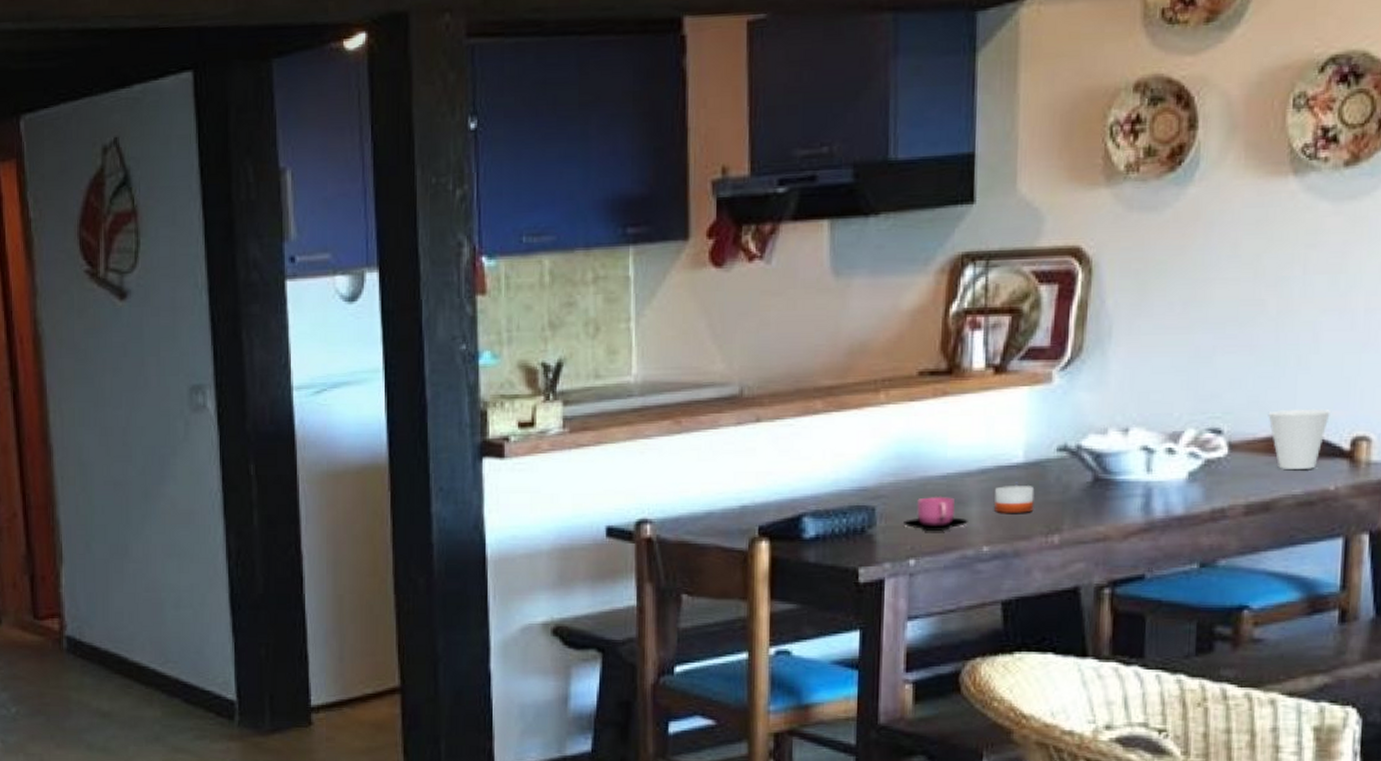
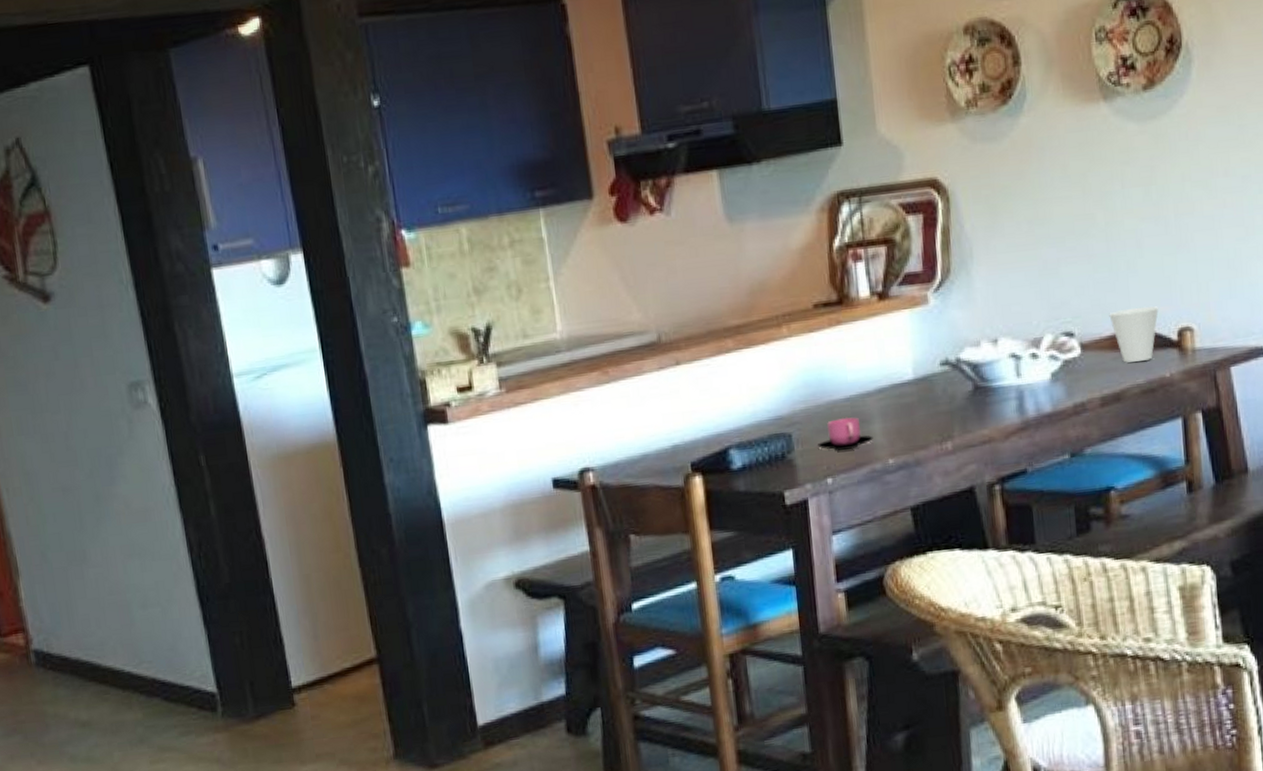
candle: present [994,483,1035,513] -> none [892,398,927,427]

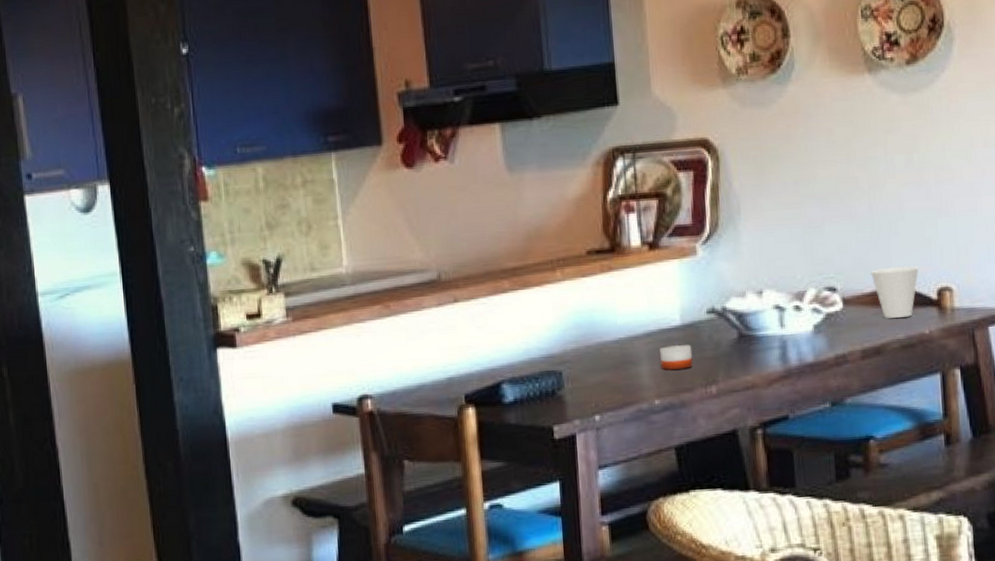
cup: present [818,417,873,451] -> none [587,358,640,389]
candle: none [892,398,927,427] -> present [660,343,693,370]

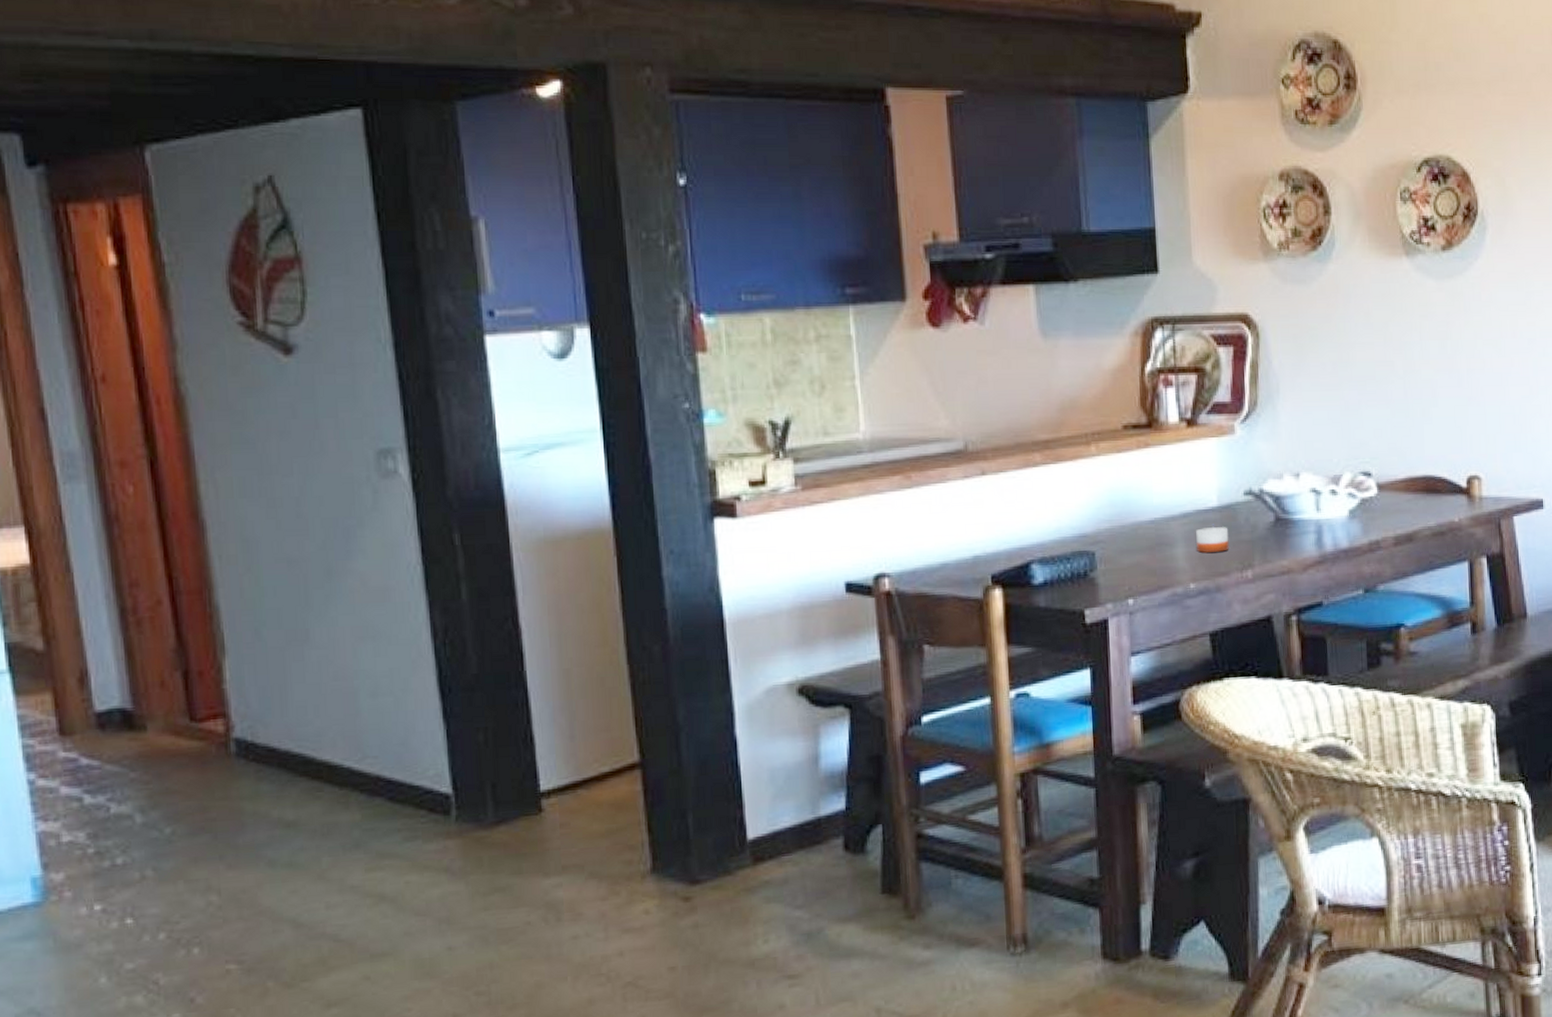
cup: present [871,266,919,318] -> none [1404,453,1450,505]

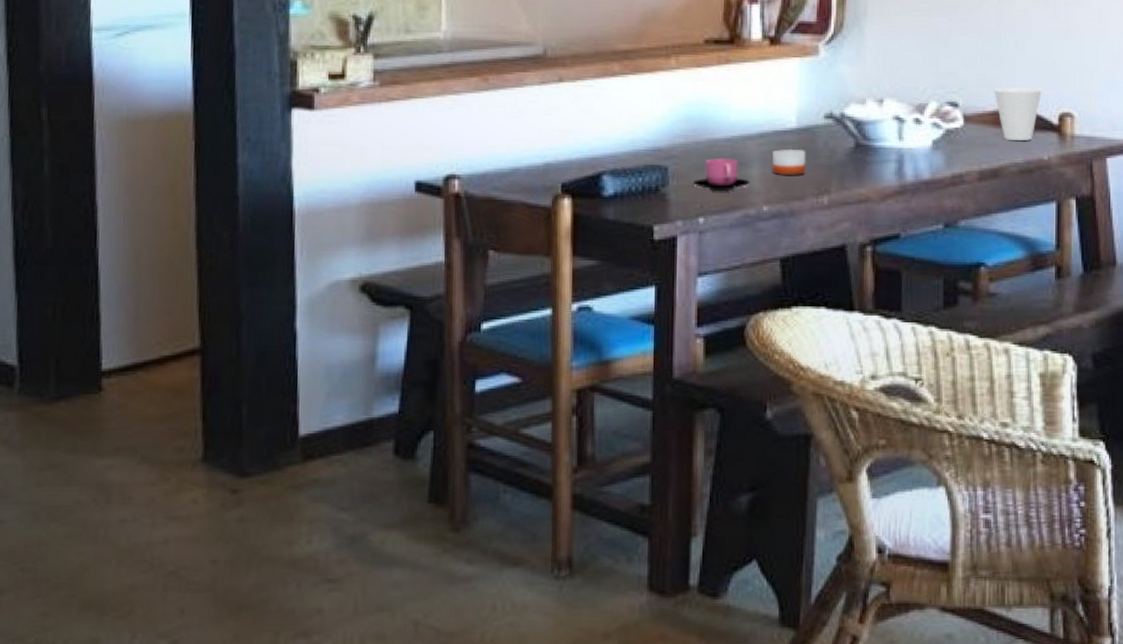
cup: none [1121,539,1176,572] -> present [693,157,750,191]
cup: none [1404,453,1450,505] -> present [994,87,1042,140]

